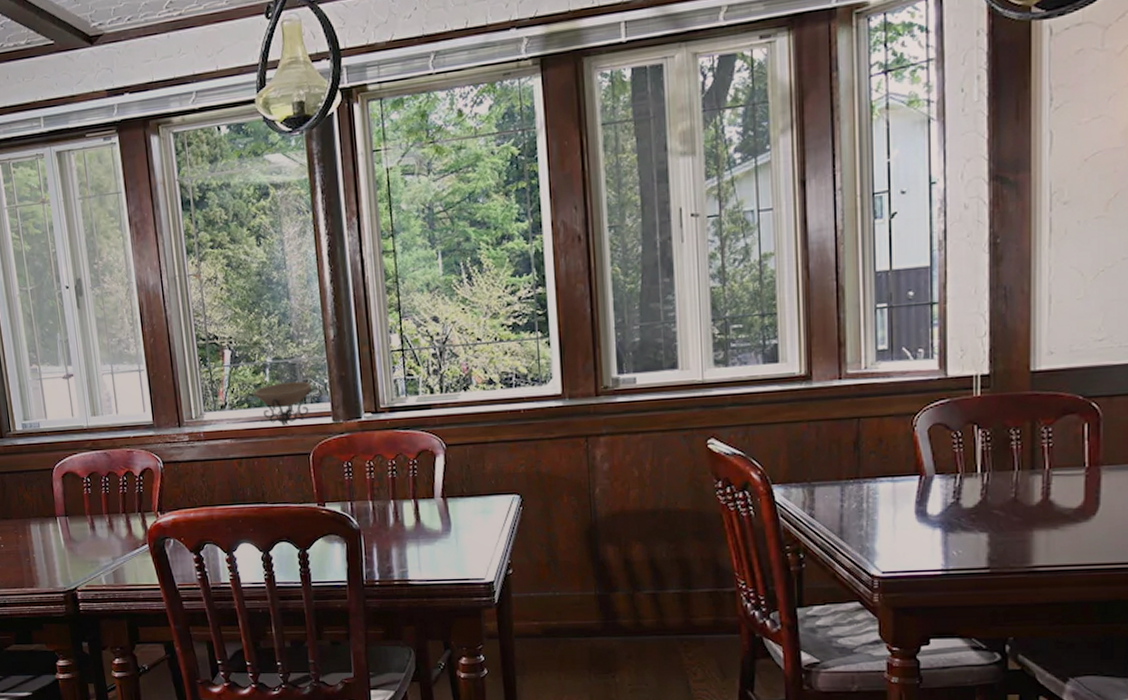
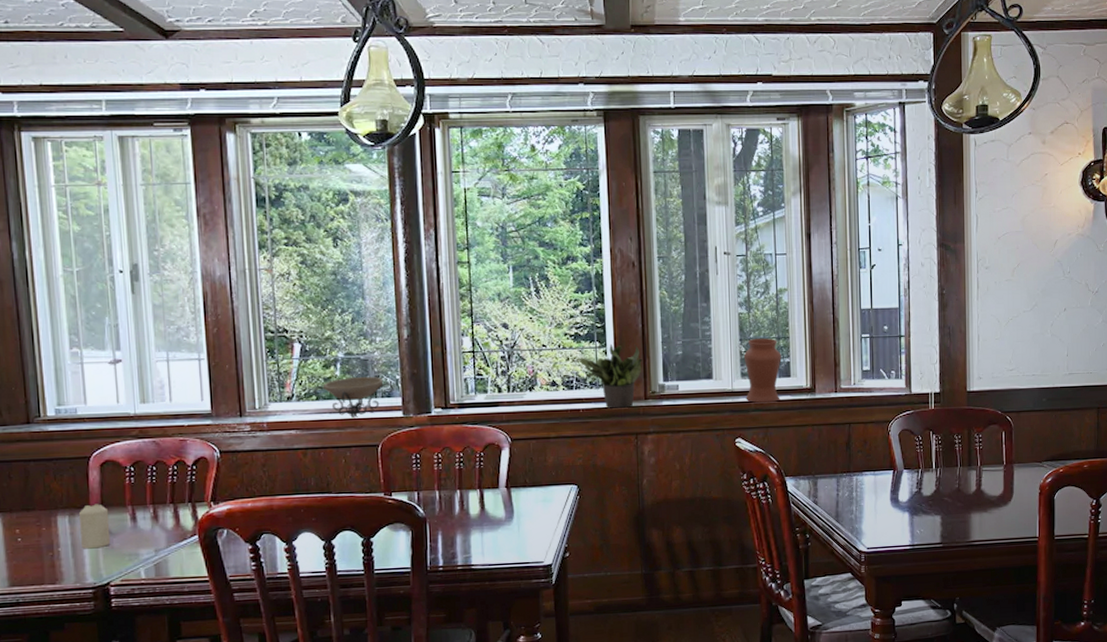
candle: none [47,513,75,556] -> present [78,504,111,549]
potted plant: none [515,332,593,408] -> present [576,344,643,408]
decorative vase: none [718,315,767,396] -> present [744,338,782,404]

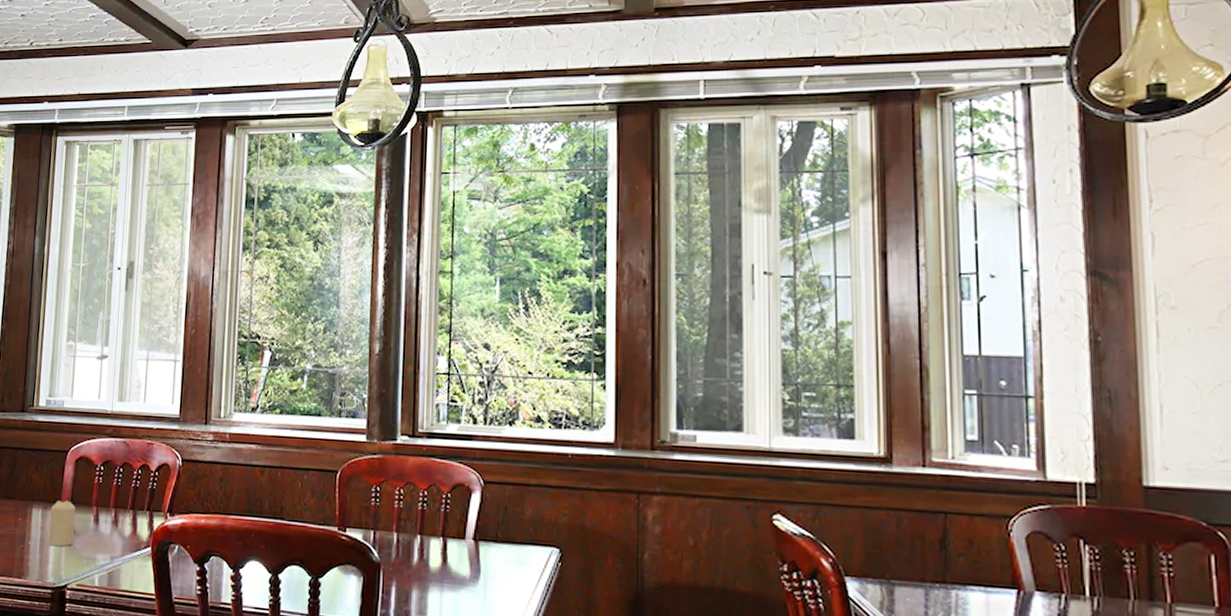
decorative bowl: present [313,376,394,418] -> none [278,391,360,437]
potted plant: present [576,344,643,408] -> none [568,378,651,458]
decorative vase: present [744,338,782,404] -> none [788,383,842,472]

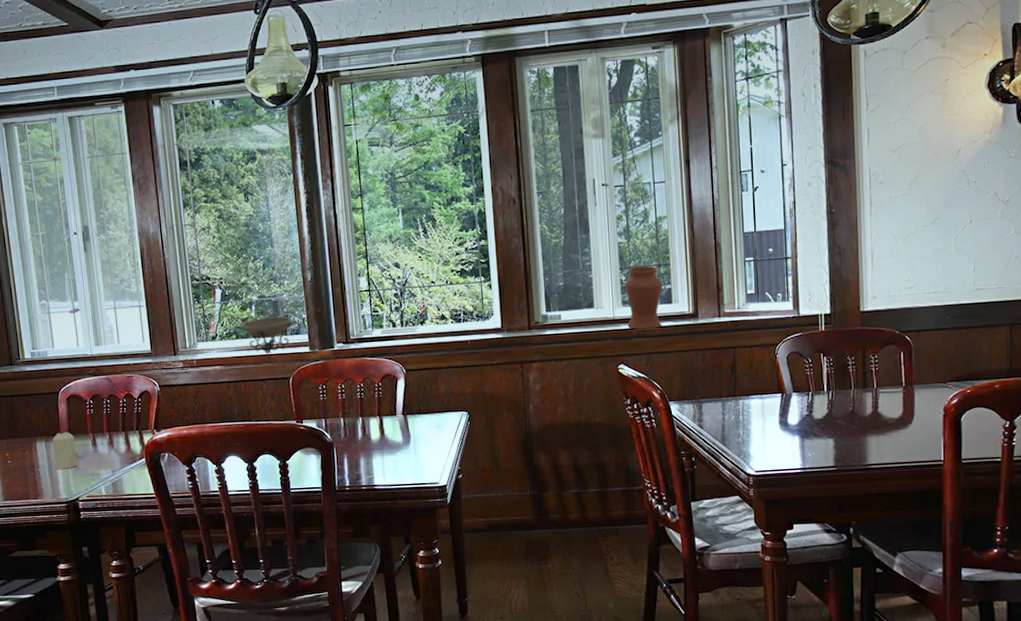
decorative bowl: none [278,391,360,437] -> present [233,316,301,354]
decorative vase: none [788,383,842,472] -> present [625,265,663,330]

